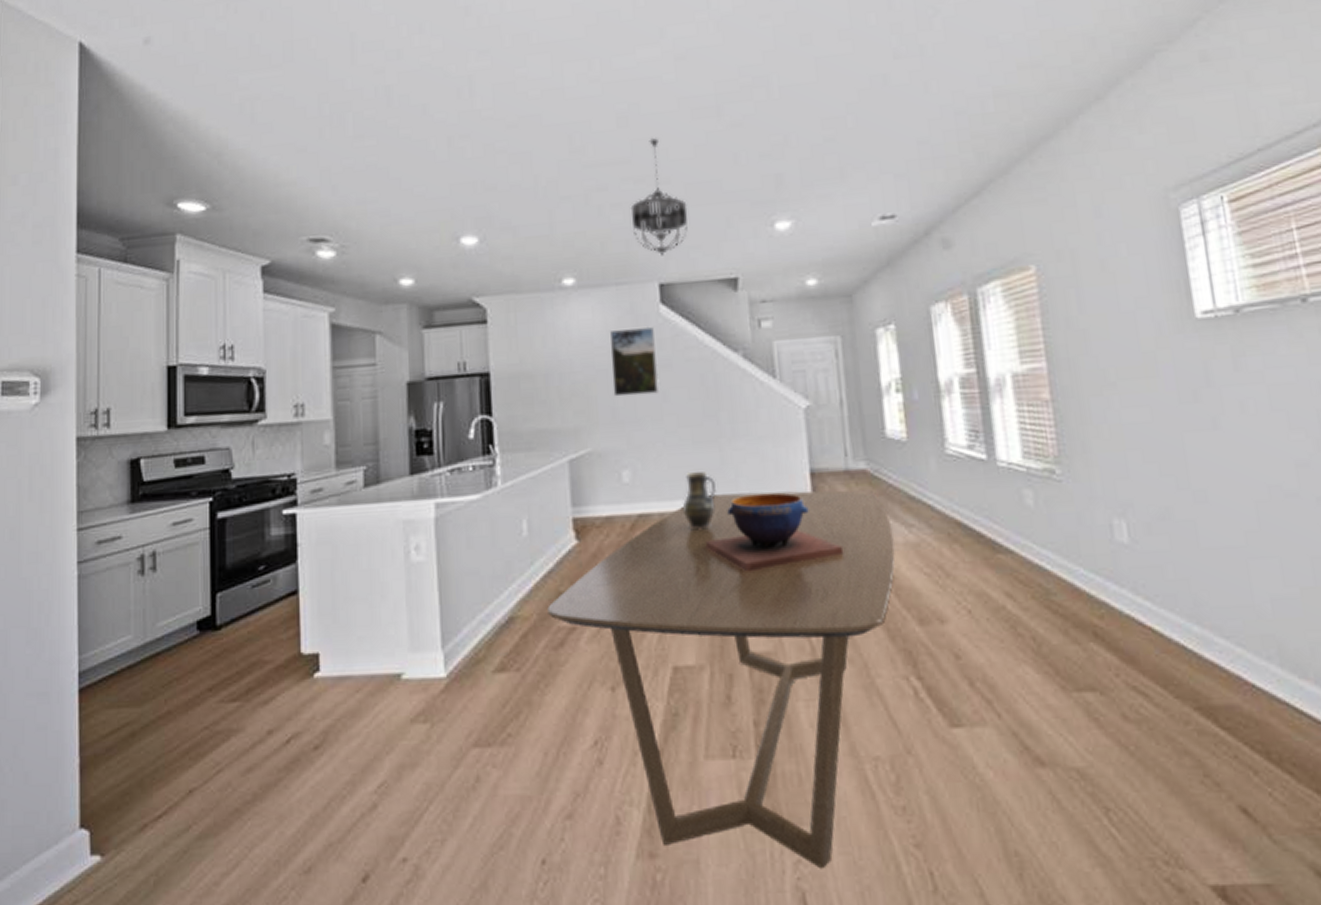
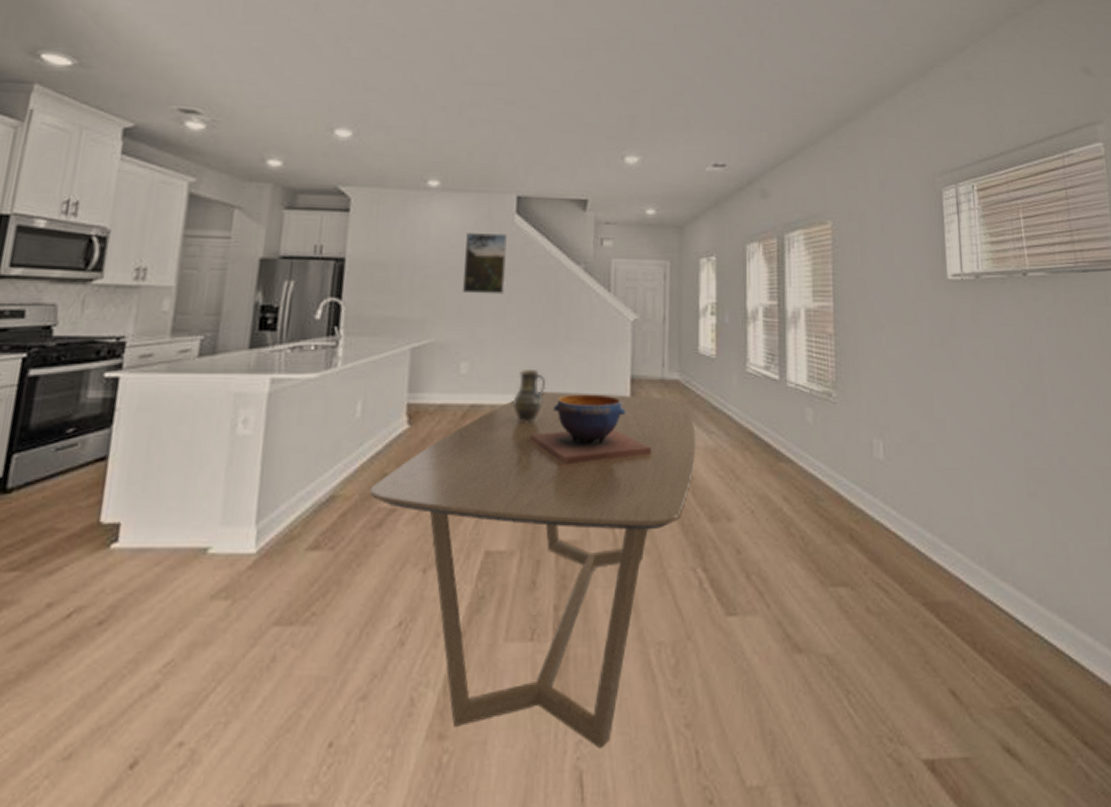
chandelier: present [630,137,688,256] -> none [499,67,551,172]

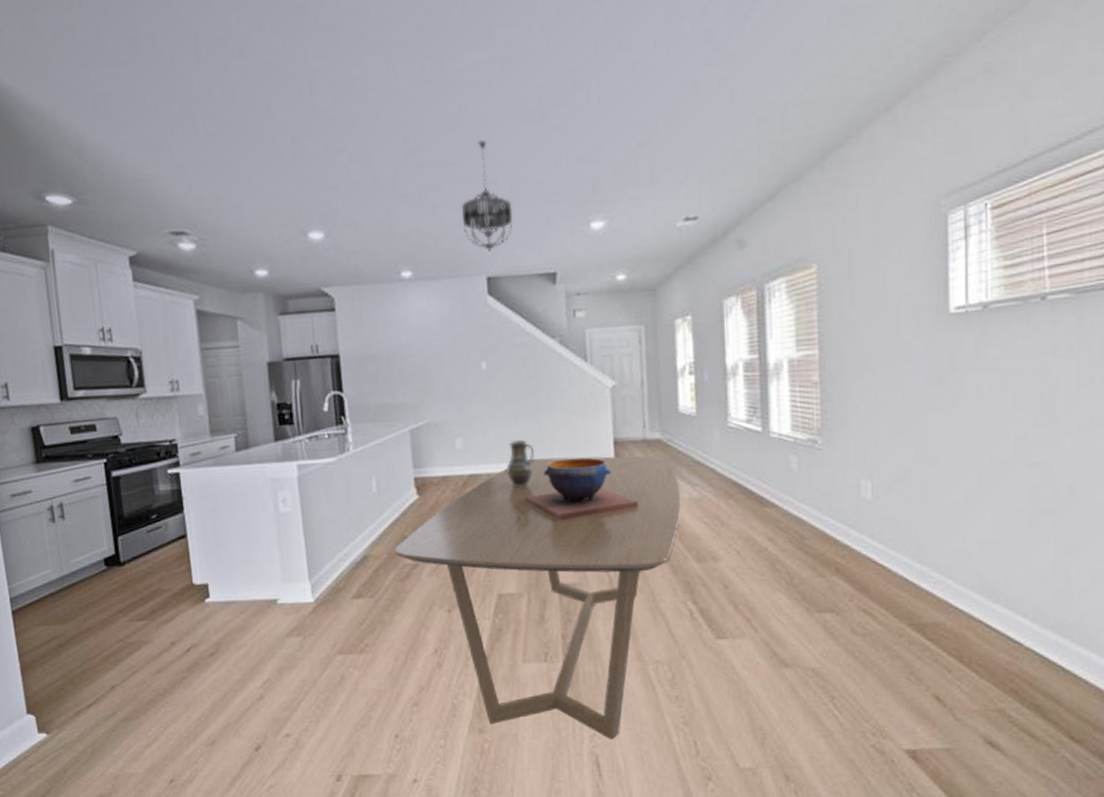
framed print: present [462,232,507,295] -> none [443,315,487,377]
chandelier: none [499,67,551,172] -> present [461,139,513,252]

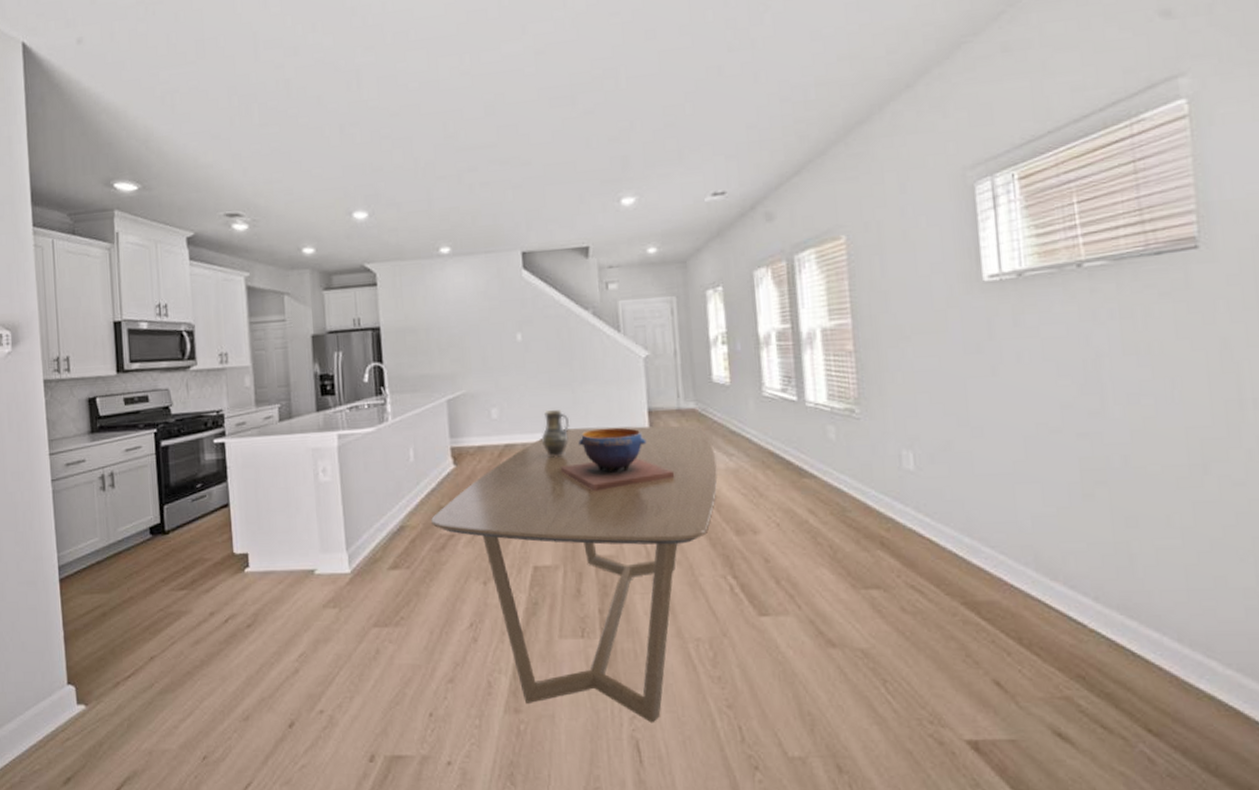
chandelier: present [461,139,513,252] -> none [497,124,546,228]

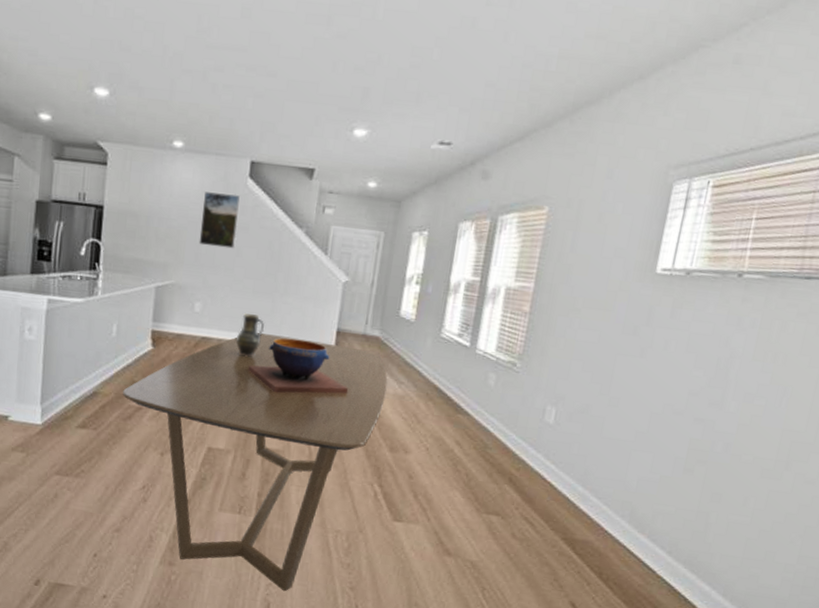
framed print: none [480,288,522,348] -> present [199,192,240,249]

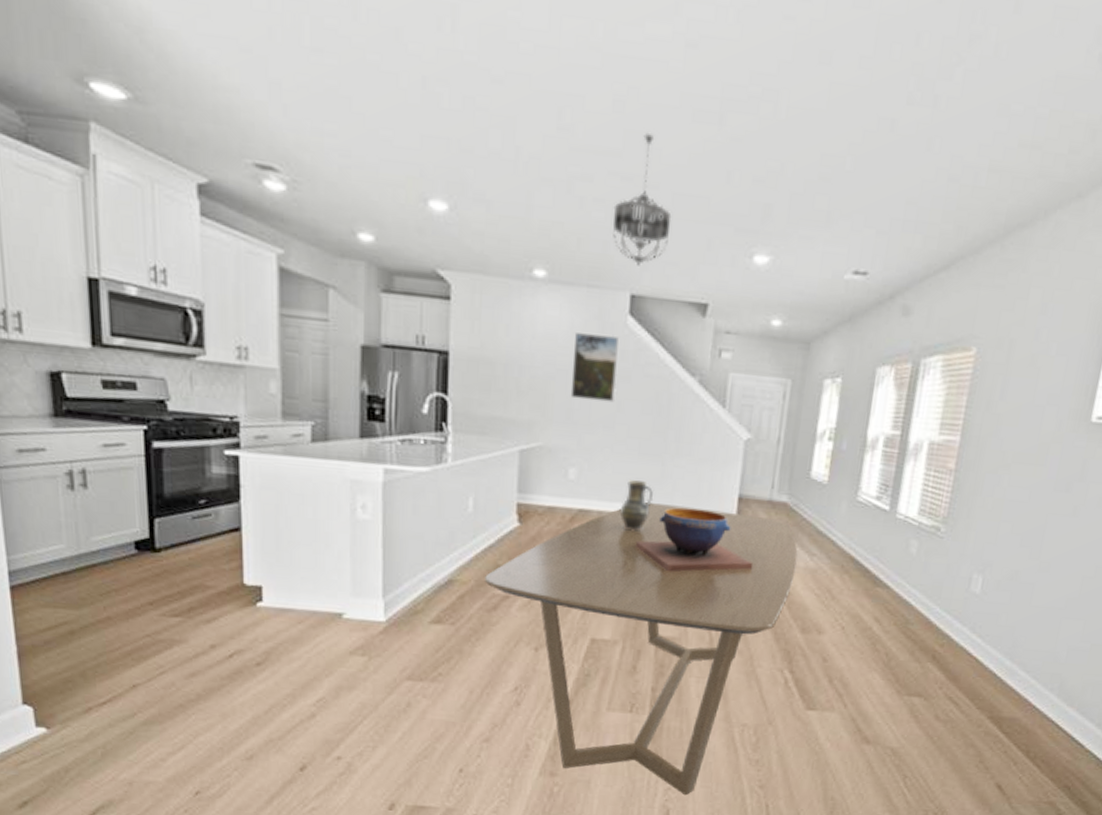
chandelier: none [238,32,287,138] -> present [613,132,672,266]

